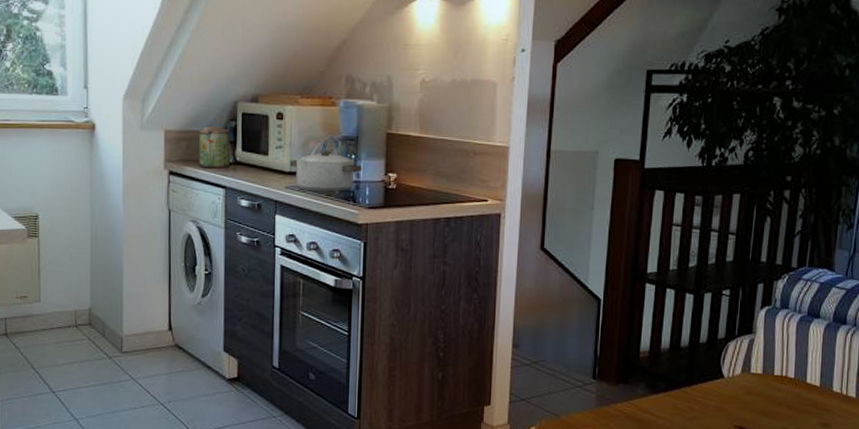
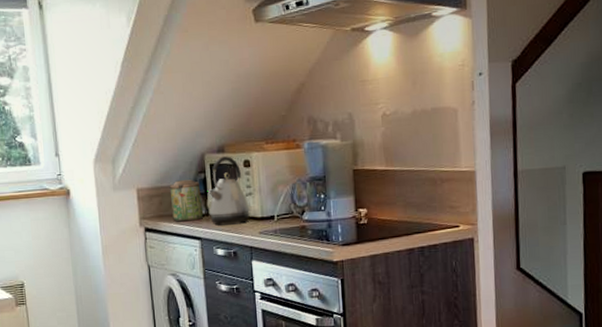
kettle: none [236,106,279,177] -> present [208,156,251,225]
cooking pot: present [289,150,362,193] -> none [260,192,332,235]

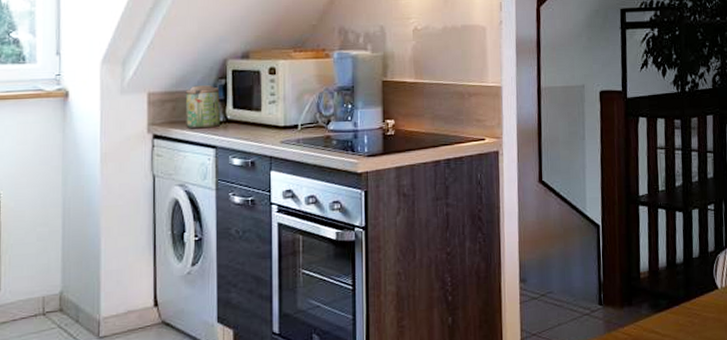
kettle: present [208,156,251,225] -> none [227,62,273,134]

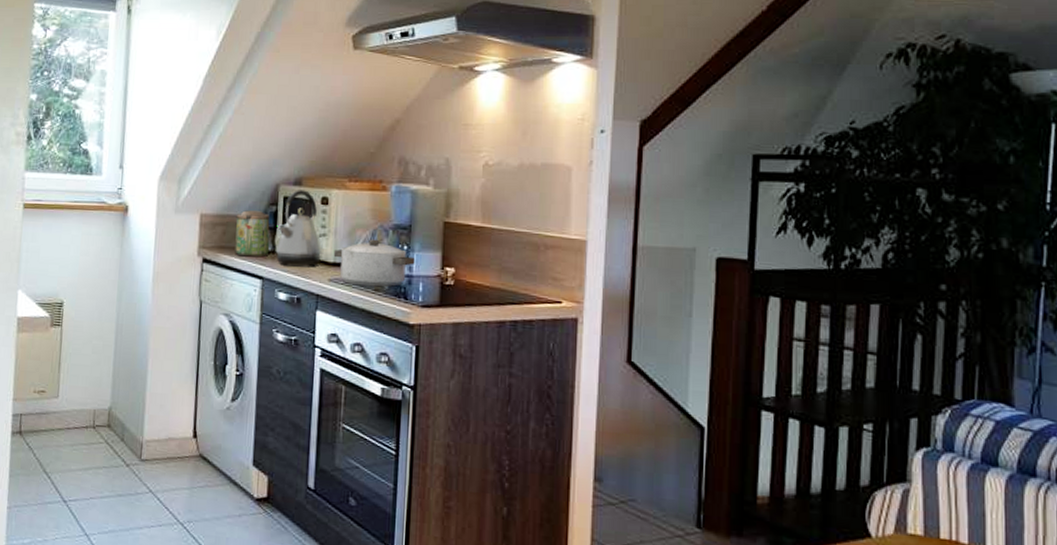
kettle: none [227,62,273,134] -> present [275,190,323,267]
cooking pot: none [284,101,359,145] -> present [333,239,416,288]

